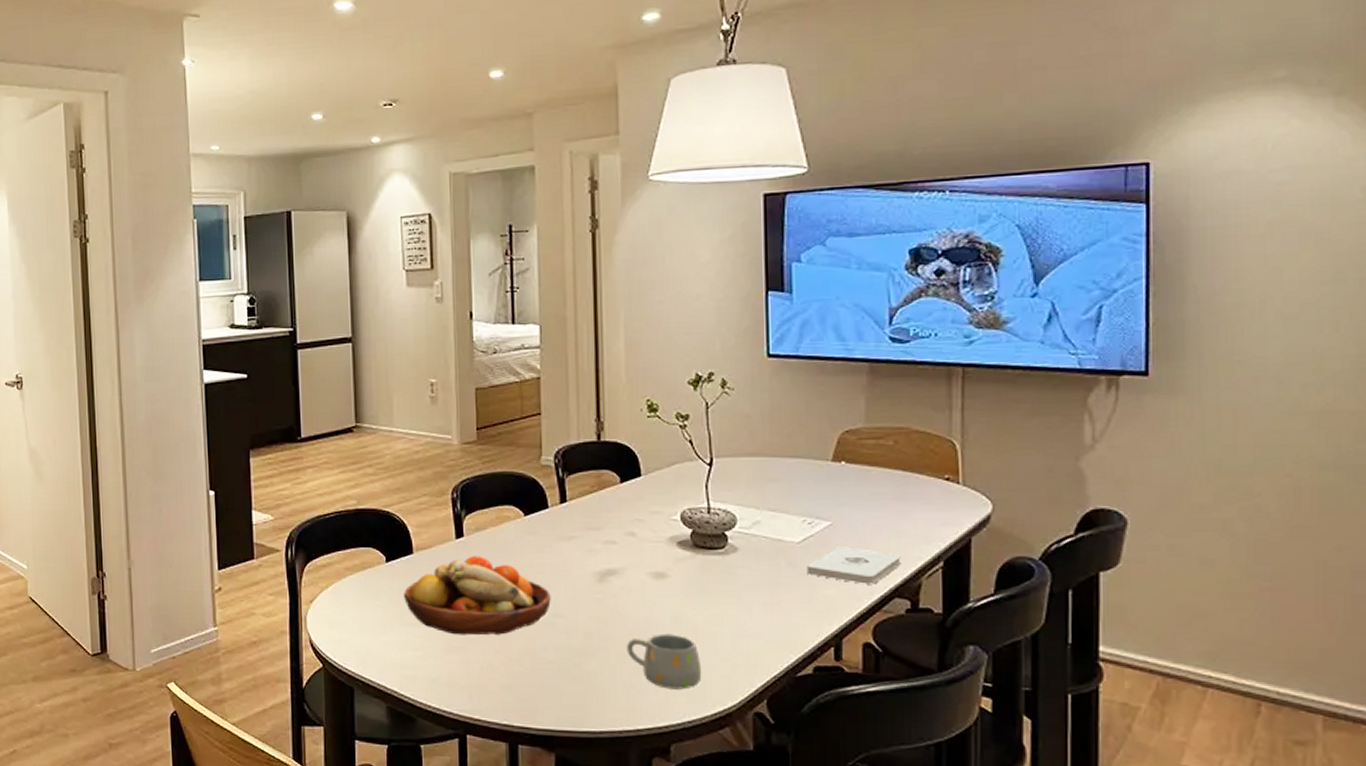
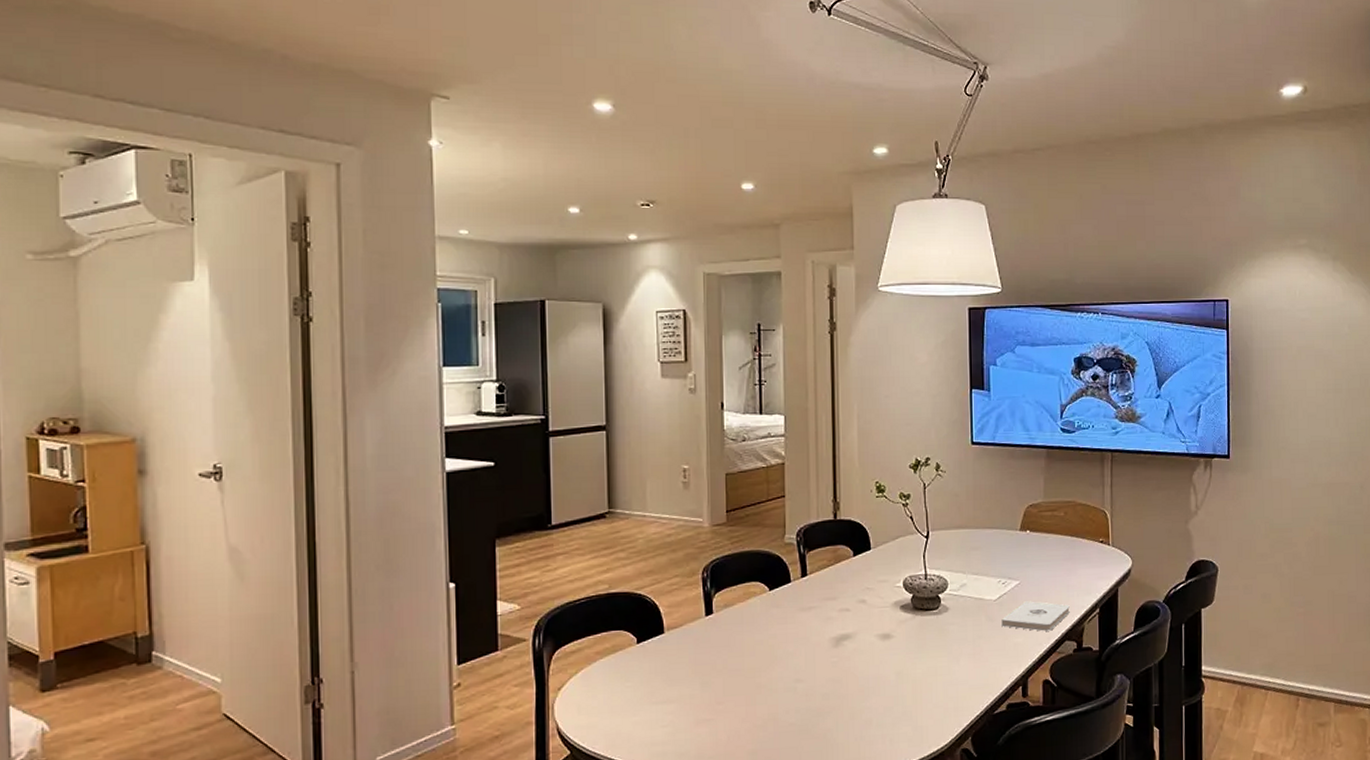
fruit bowl: present [403,556,551,636] -> none [653,631,793,708]
mug: present [626,633,702,690] -> none [858,687,920,737]

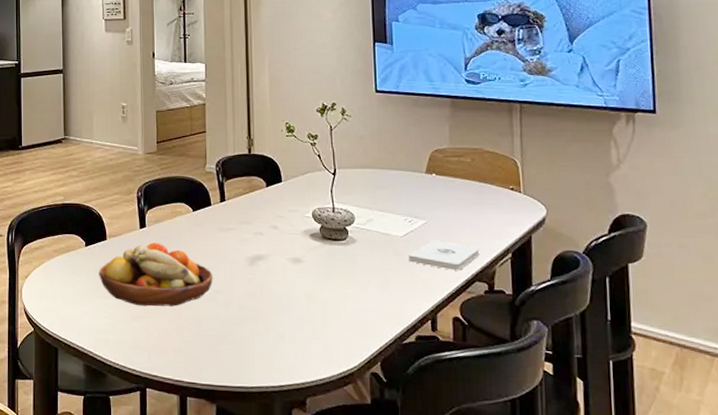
fruit bowl: none [653,631,793,708] -> present [98,242,213,307]

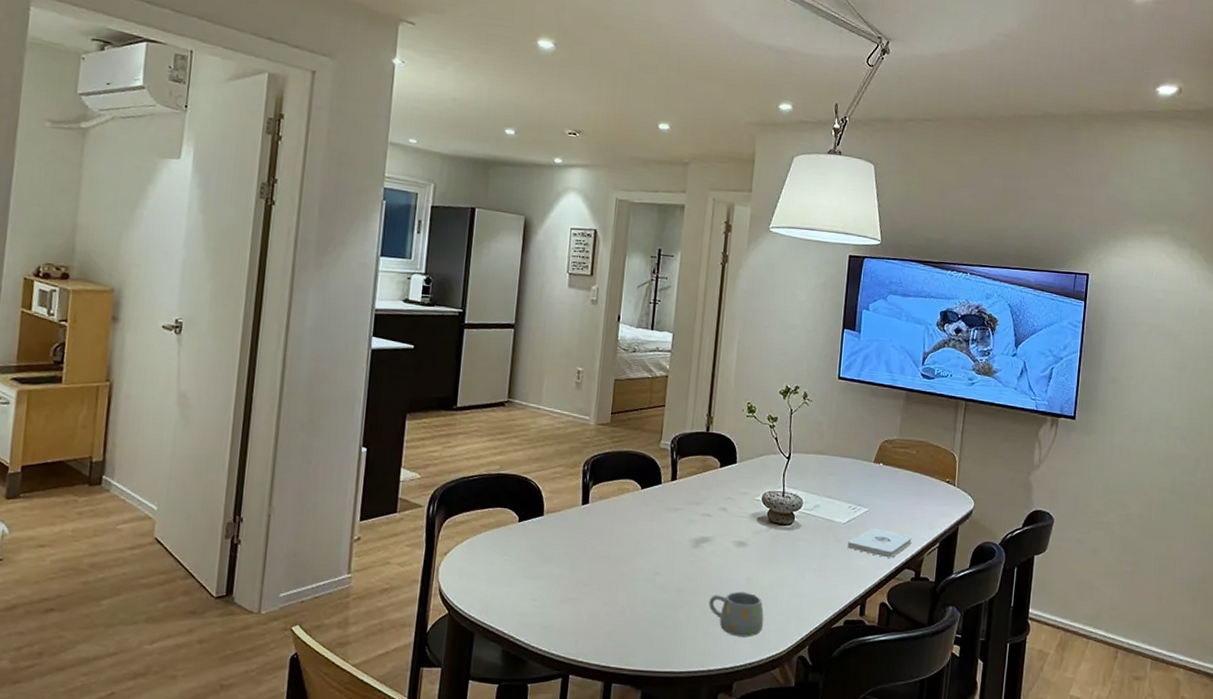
fruit bowl: present [98,242,213,307] -> none [529,520,655,589]
mug: none [271,307,330,353] -> present [709,591,764,637]

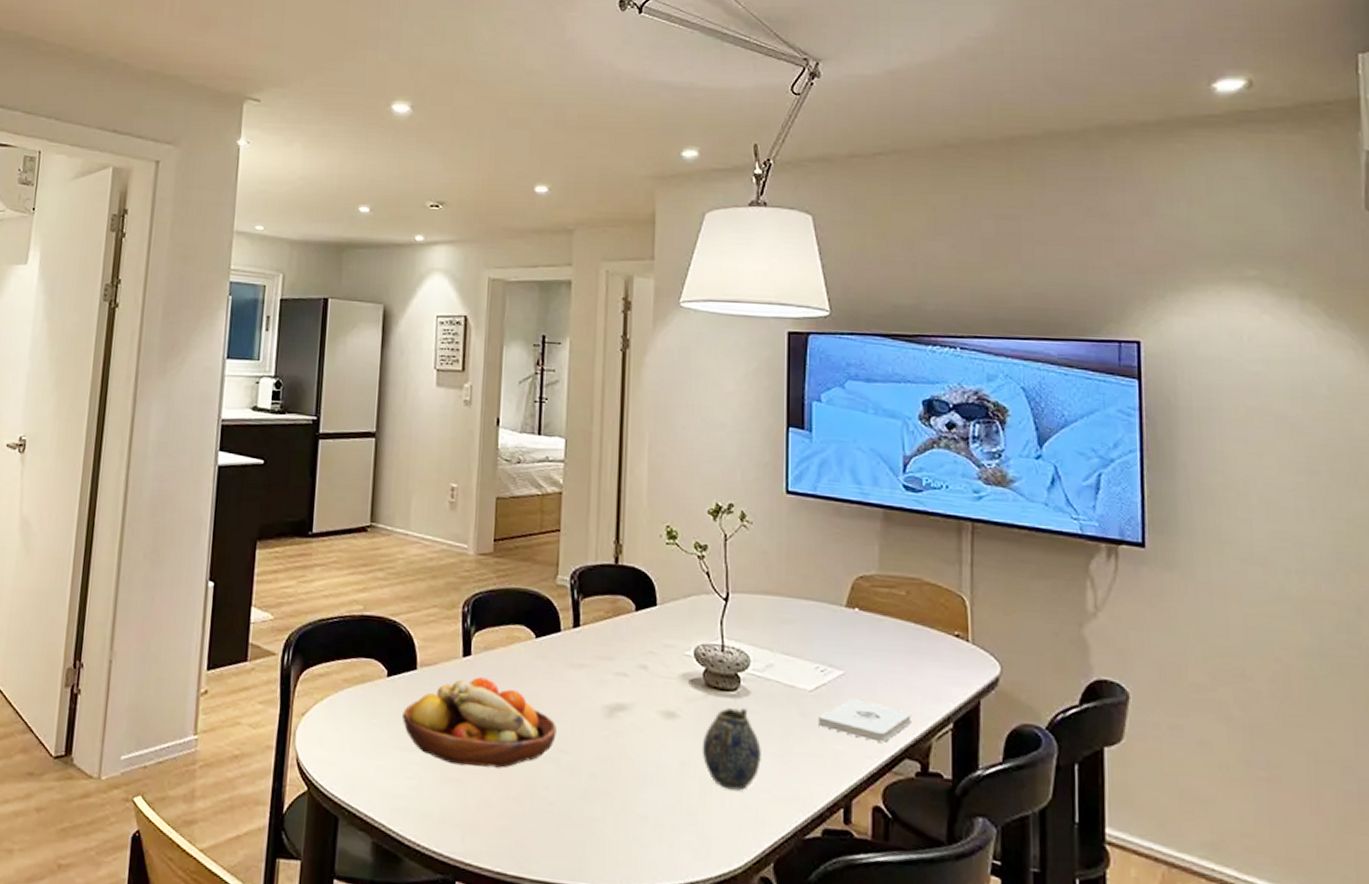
fruit bowl: none [529,520,655,589] -> present [401,677,557,769]
mug: present [709,591,764,637] -> none [631,780,708,845]
teapot: none [763,537,806,597] -> present [701,708,761,791]

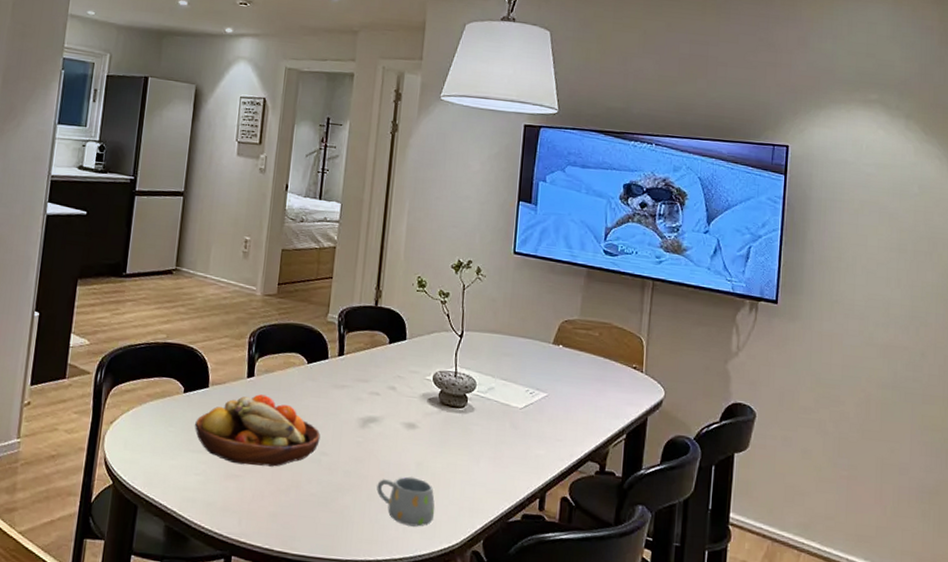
mug: none [631,780,708,845] -> present [376,476,435,527]
teapot: present [701,708,761,791] -> none [434,421,480,485]
notepad: present [818,698,912,743] -> none [525,414,596,449]

